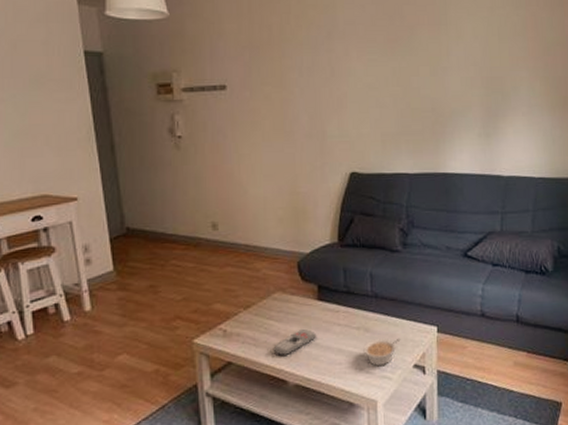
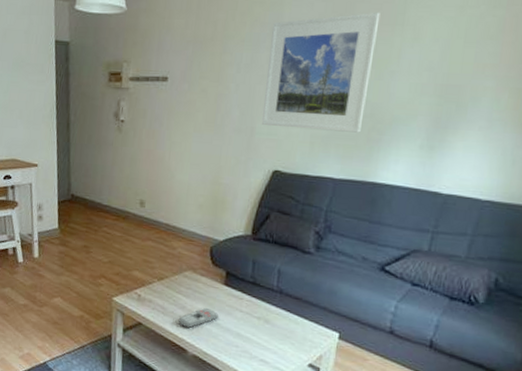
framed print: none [329,13,426,128] -> present [262,12,381,133]
legume: present [363,337,401,366] -> none [260,331,299,358]

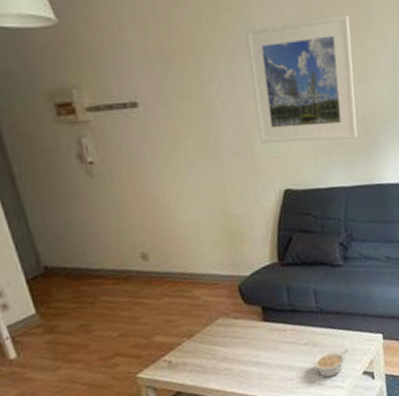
remote control: present [178,307,218,328] -> none [222,350,265,379]
legume: none [260,331,299,358] -> present [313,348,349,378]

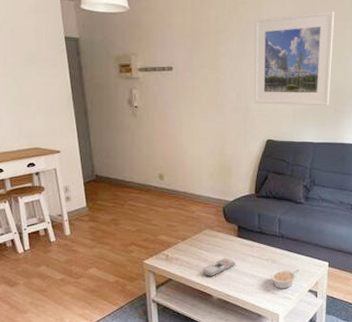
remote control: none [222,350,265,379] -> present [202,257,235,276]

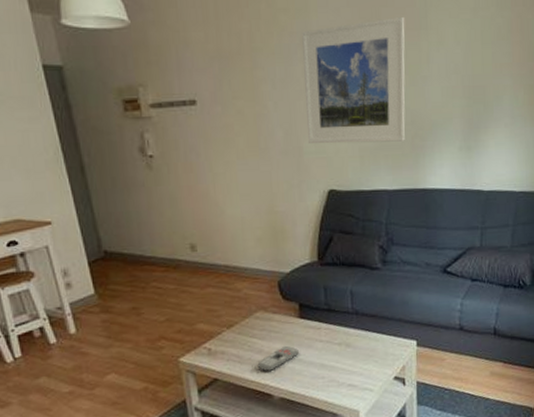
legume: present [271,268,300,289] -> none [345,352,381,379]

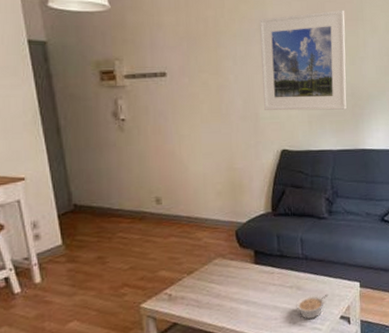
remote control: present [257,345,299,371] -> none [215,289,254,315]
legume: none [345,352,381,379] -> present [296,293,329,319]

